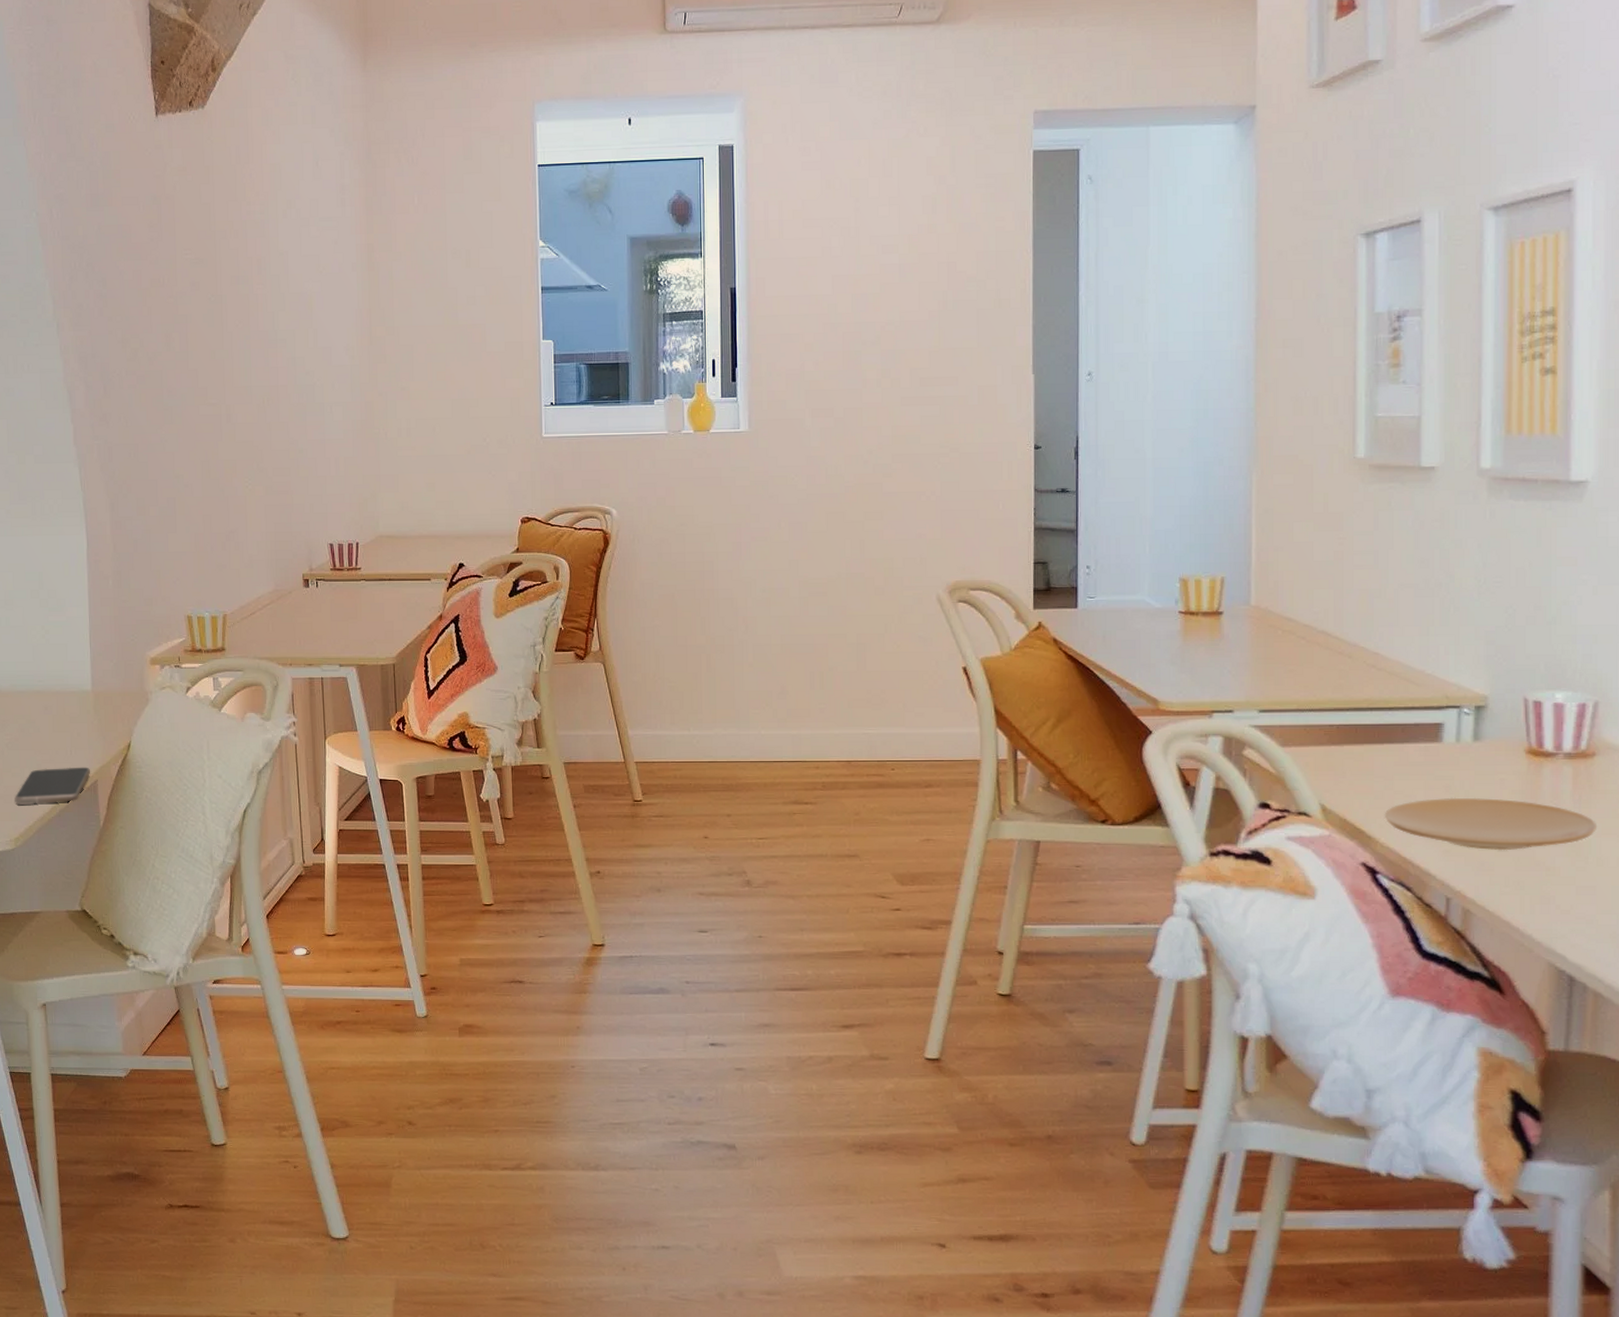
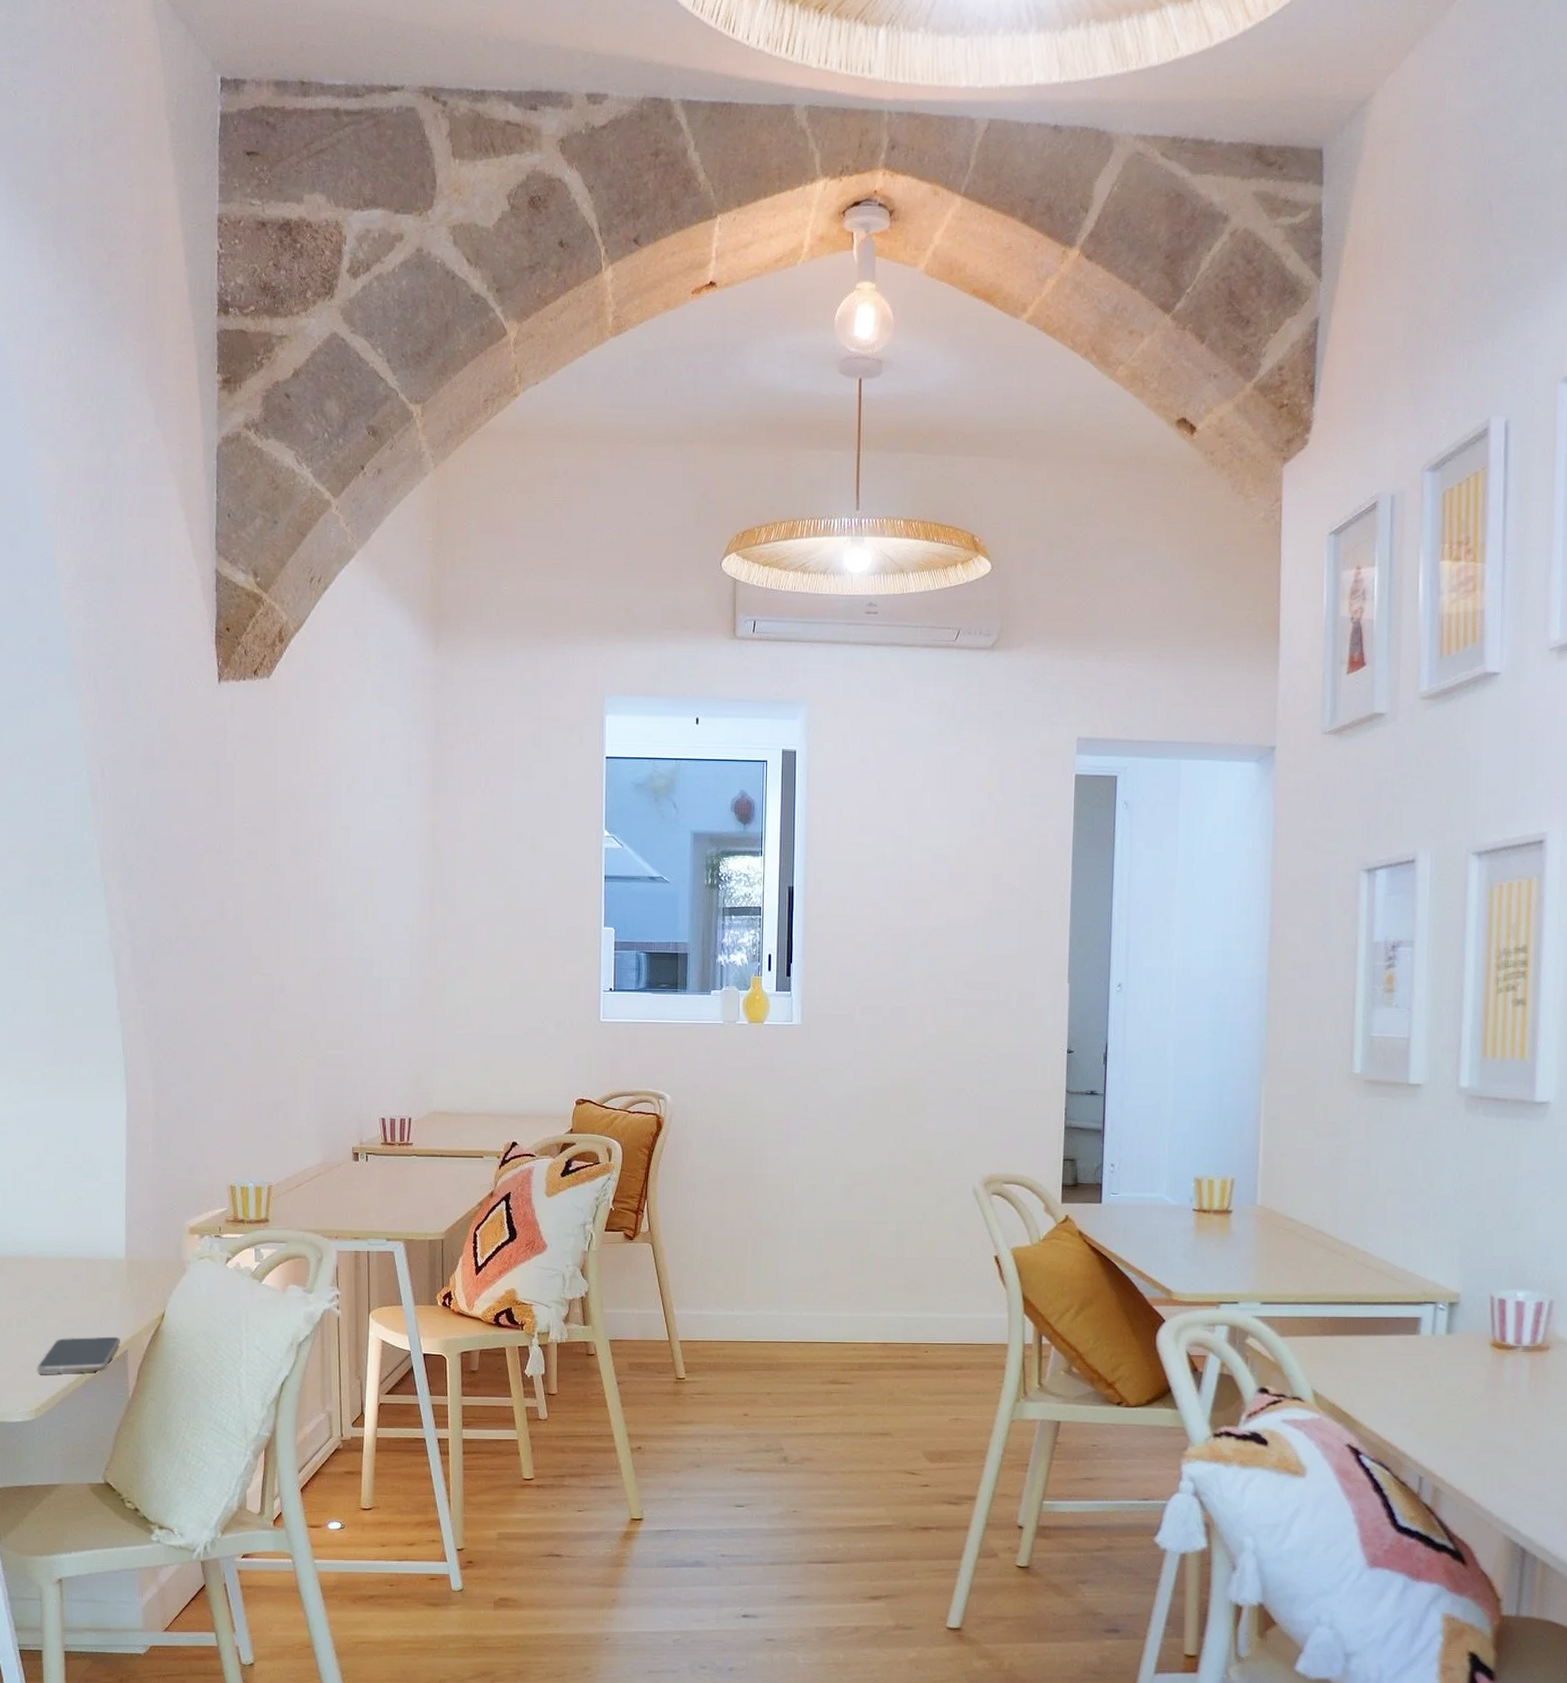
plate: present [1384,797,1598,851] -> none [1368,1385,1550,1434]

